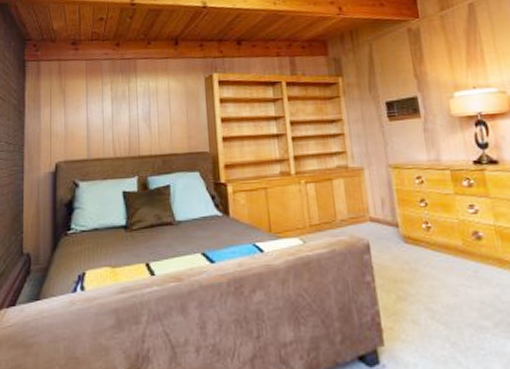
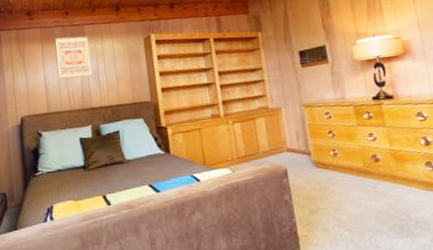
wall art: none [103,71,143,121] -> present [55,36,92,80]

